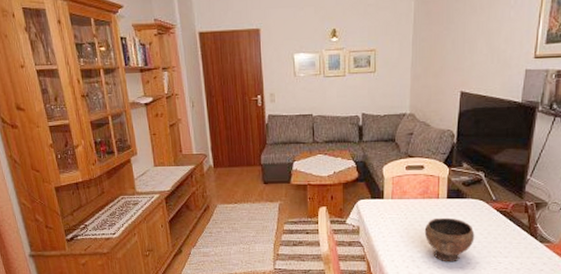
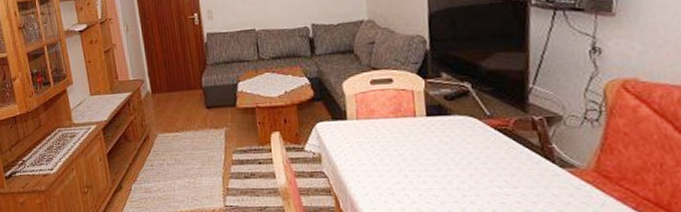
bowl: present [424,217,475,262] -> none [402,139,469,195]

